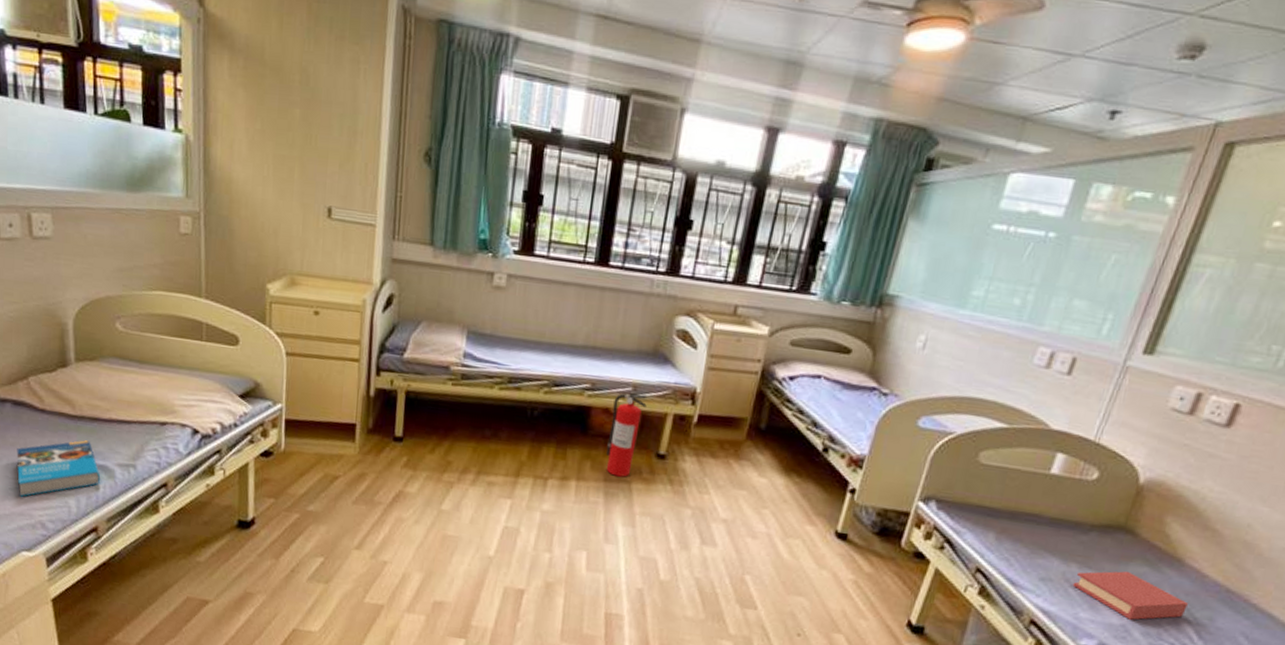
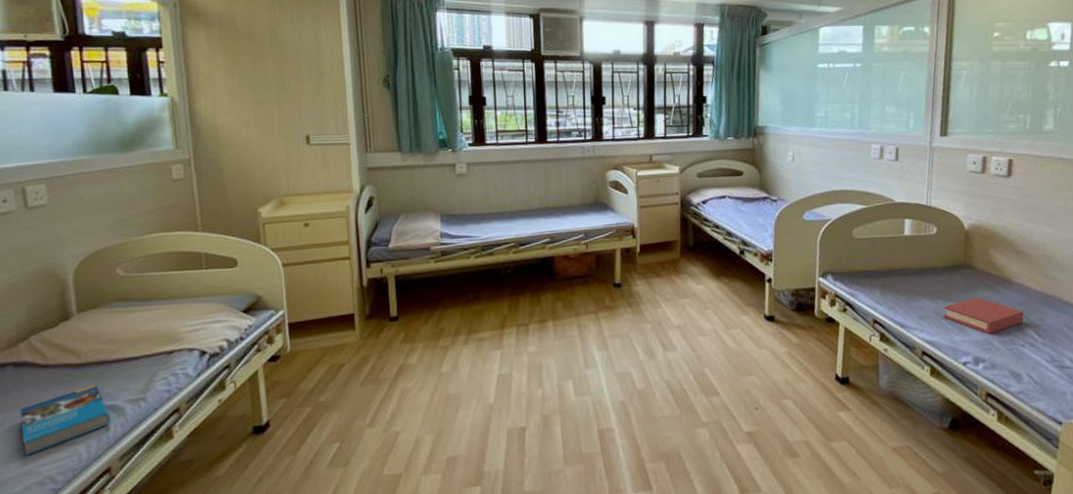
fire extinguisher: present [606,393,647,477] -> none [571,238,598,310]

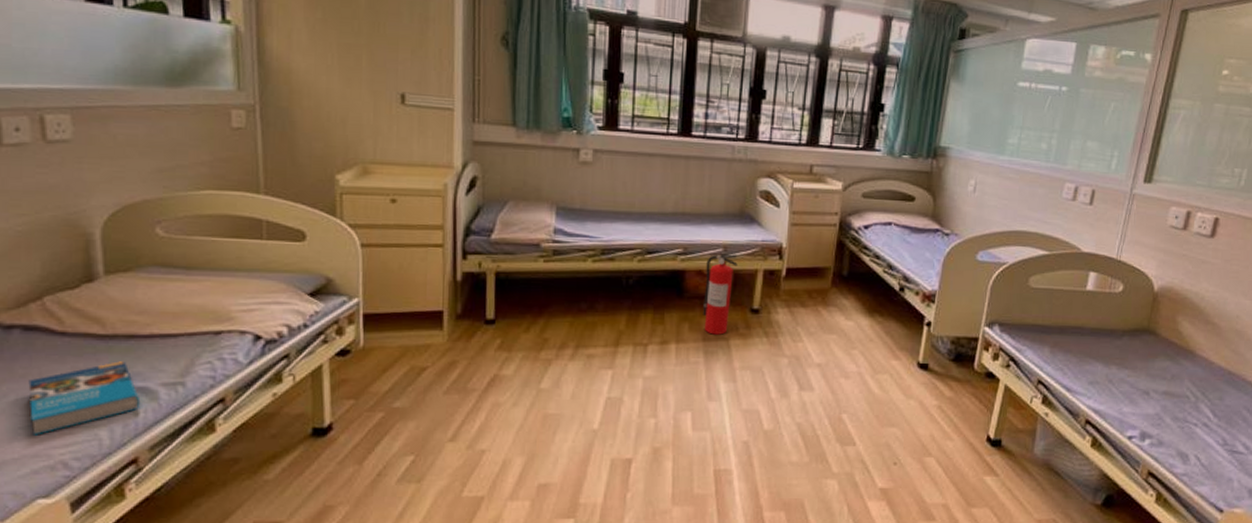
fire extinguisher: none [571,238,598,310] -> present [703,254,738,335]
book: present [943,297,1024,334] -> none [1115,367,1202,408]

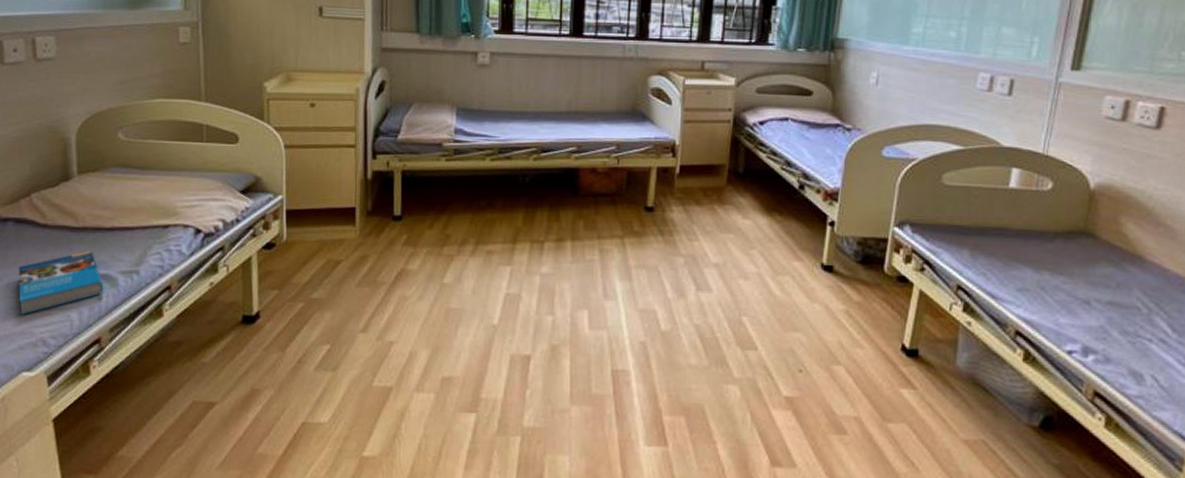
fire extinguisher: present [703,254,738,335] -> none [597,152,631,233]

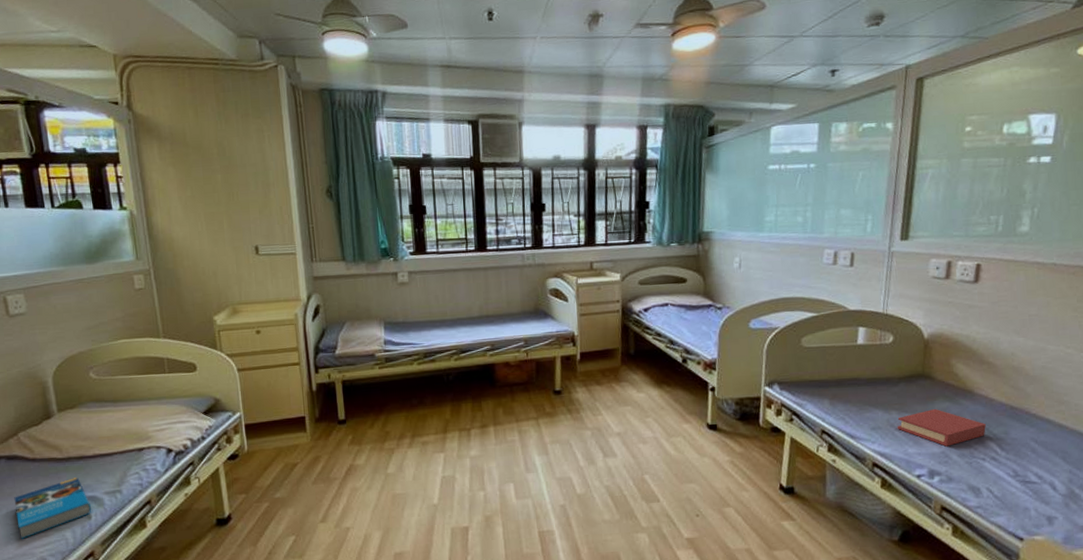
book: none [1048,274,1156,320] -> present [897,409,986,447]

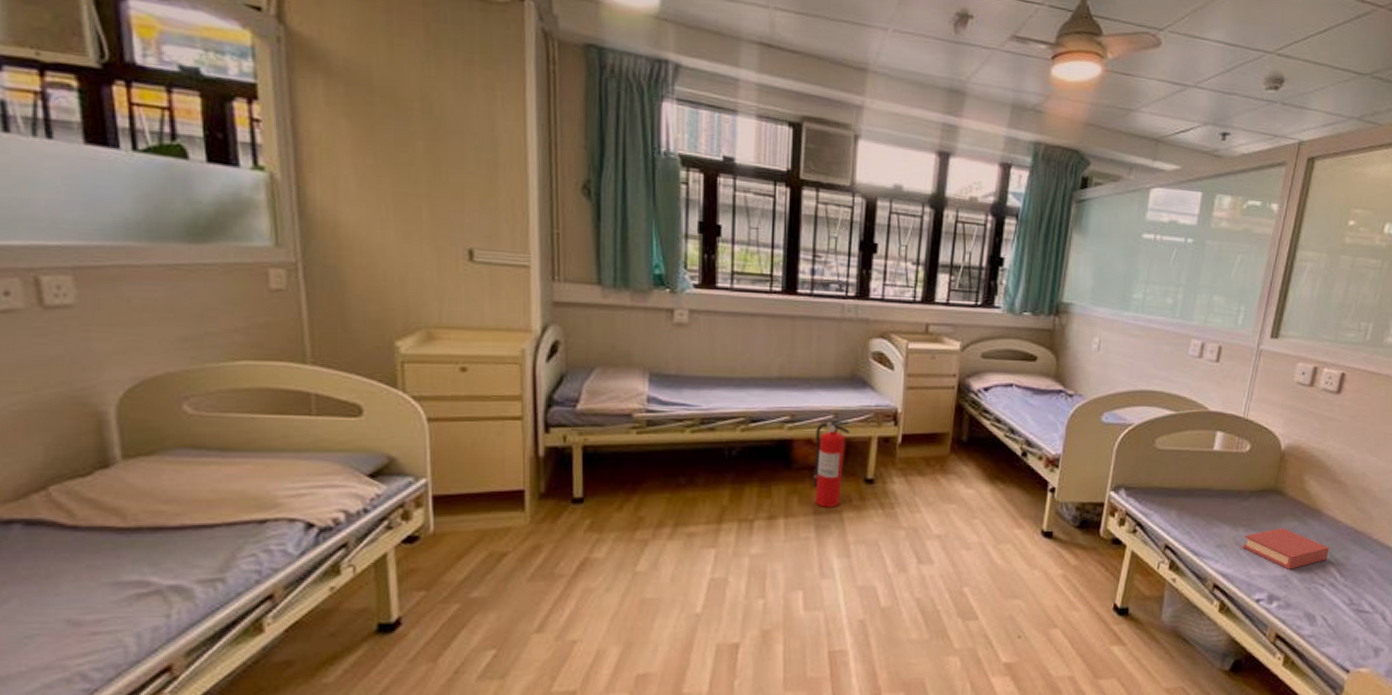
book: present [14,477,92,539] -> none [34,557,173,645]
fire extinguisher: none [511,346,538,416] -> present [813,421,850,508]

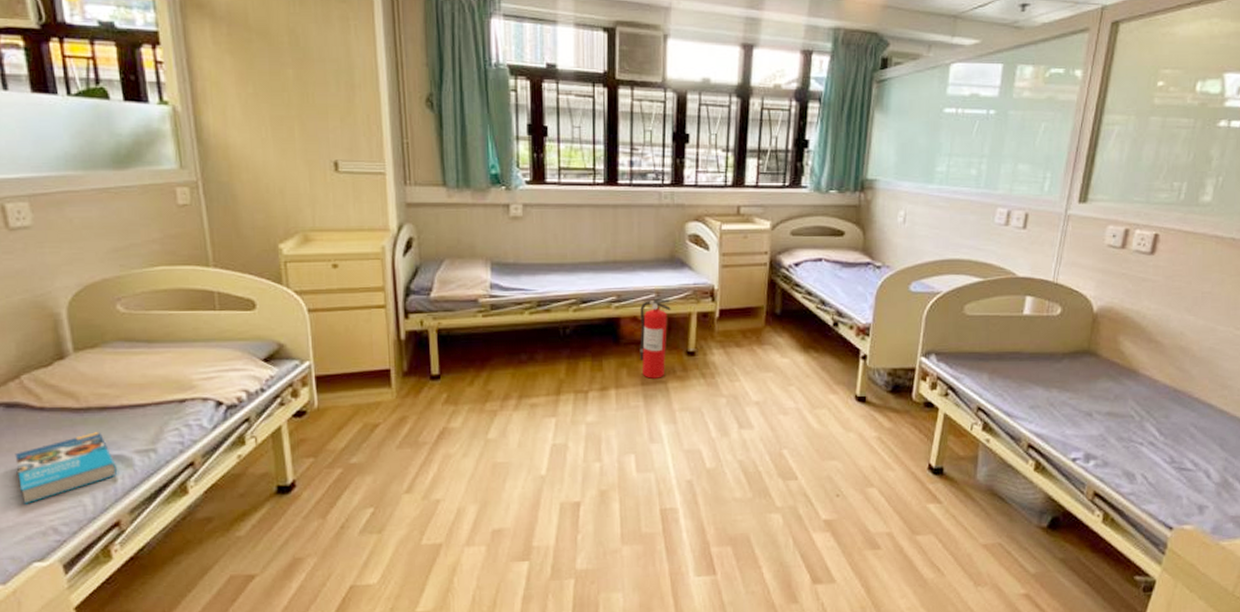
book: none [34,557,173,645] -> present [15,432,118,504]
book: present [1242,528,1329,570] -> none [1056,389,1147,429]

